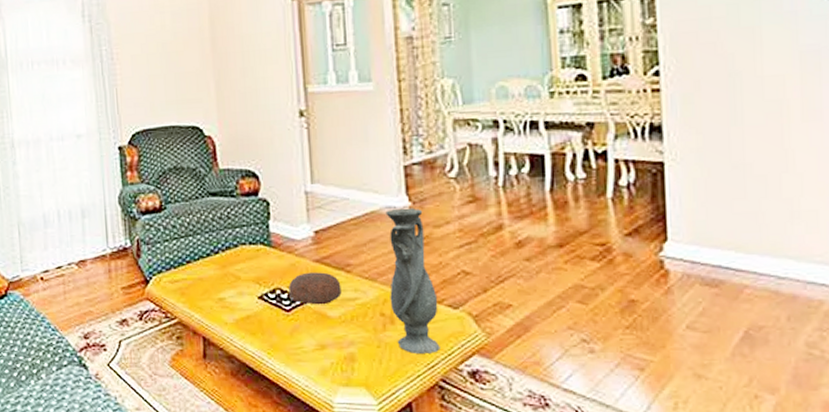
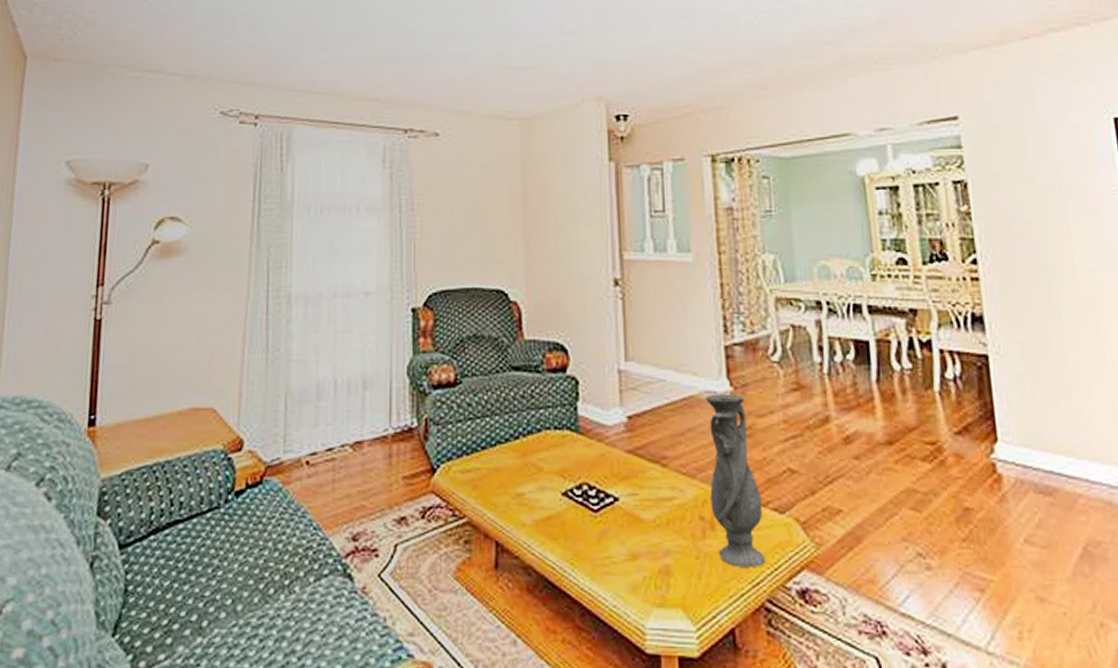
decorative bowl: present [289,272,342,305] -> none [597,465,657,505]

